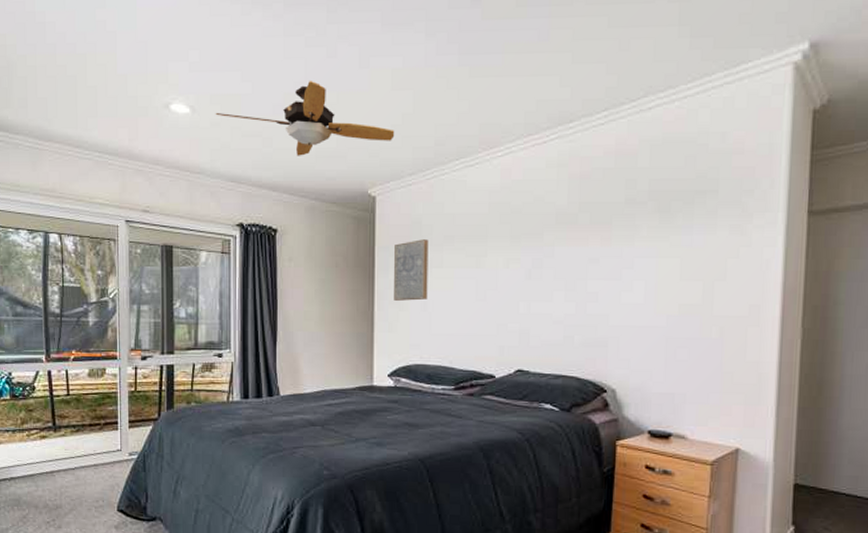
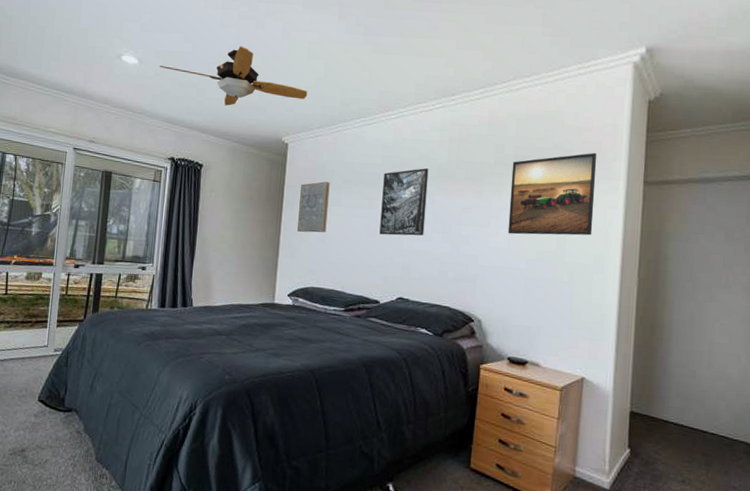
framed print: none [491,214,546,298] -> present [379,168,429,236]
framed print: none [643,179,750,287] -> present [507,152,597,236]

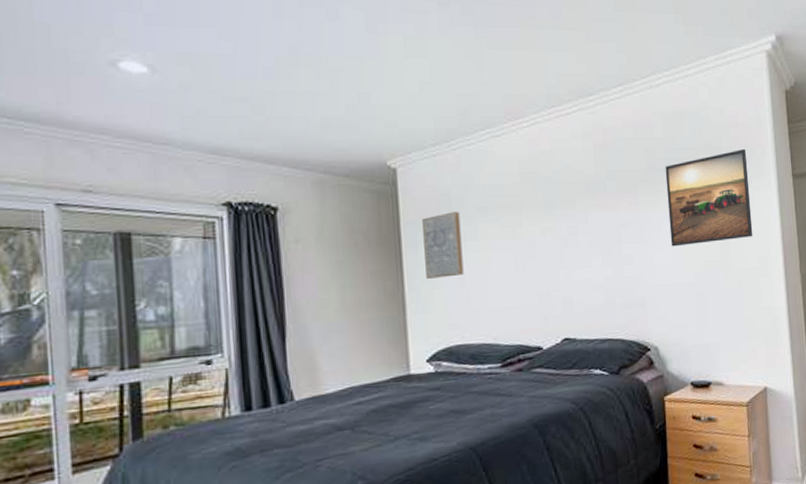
ceiling fan: present [159,45,308,106] -> none [184,42,413,125]
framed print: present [379,168,429,236] -> none [525,183,582,268]

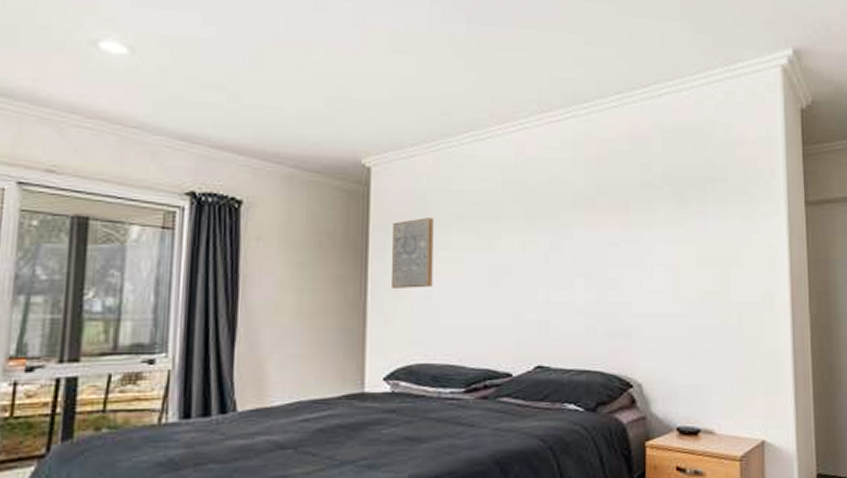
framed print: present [665,148,753,247] -> none [662,169,757,273]

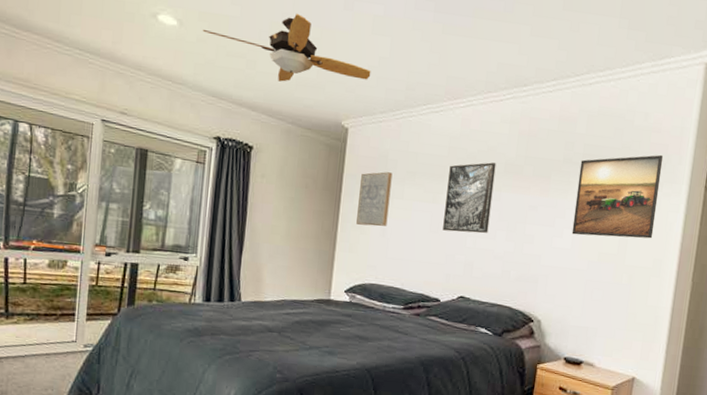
ceiling fan: none [163,31,394,116] -> present [202,13,371,82]
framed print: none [505,195,563,284] -> present [443,162,496,234]
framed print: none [662,169,757,273] -> present [571,154,664,239]

